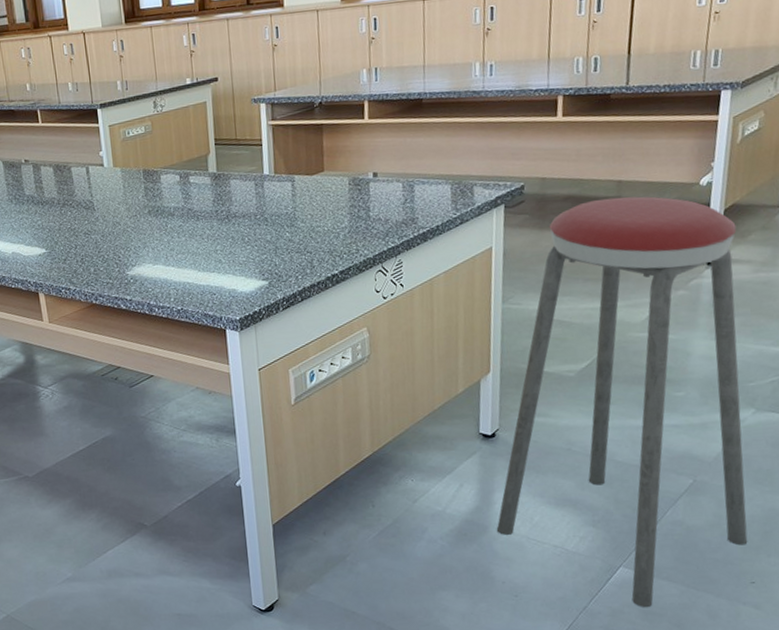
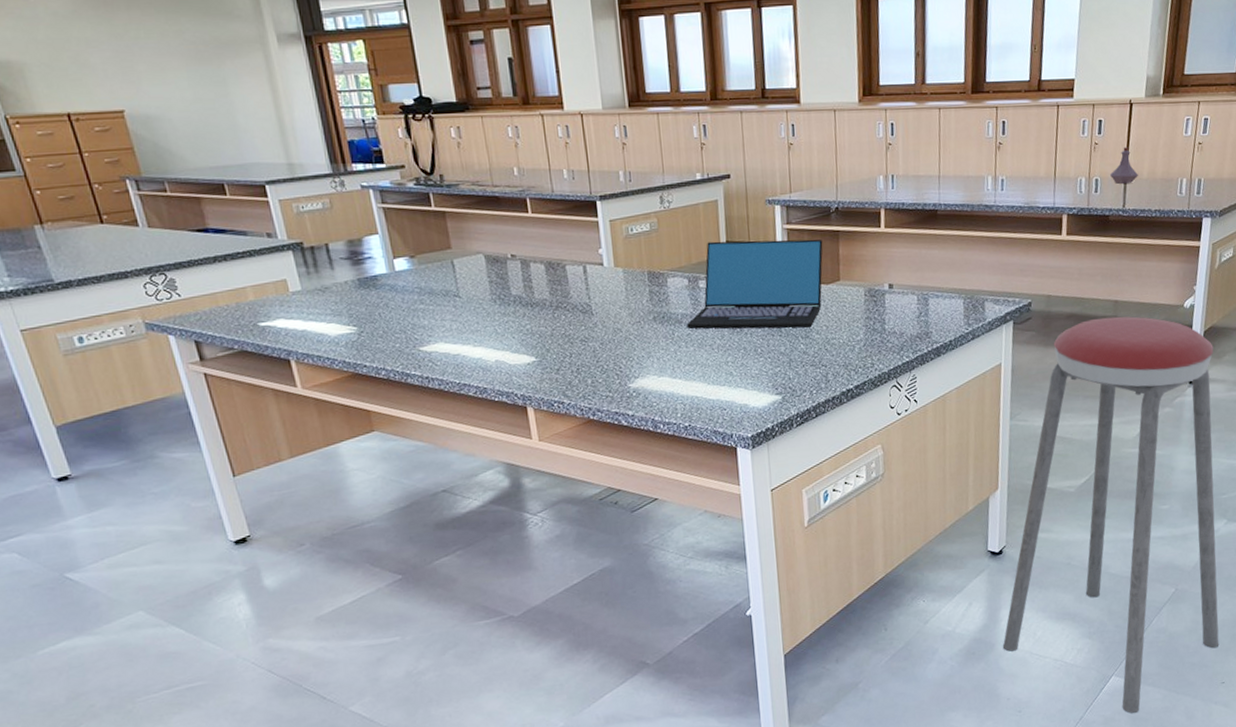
laptop: none [178,133,307,221] -> present [686,239,823,329]
flask: none [610,22,644,61] -> present [1109,147,1138,184]

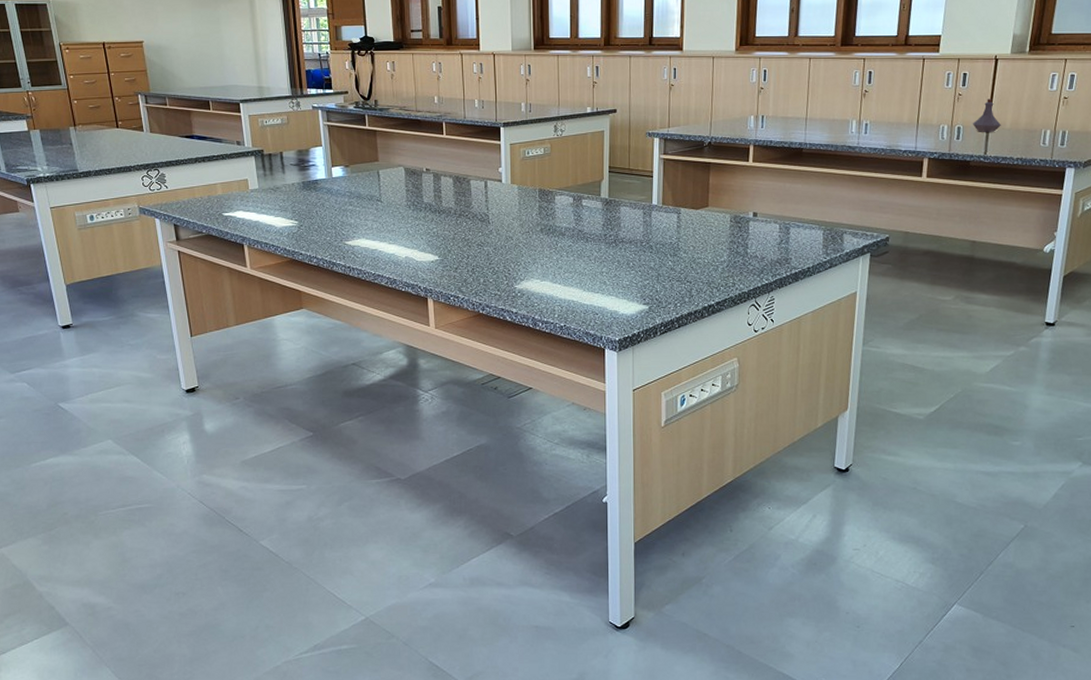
laptop: present [686,239,823,329] -> none [569,166,695,247]
music stool: present [1003,316,1220,714] -> none [845,256,1073,645]

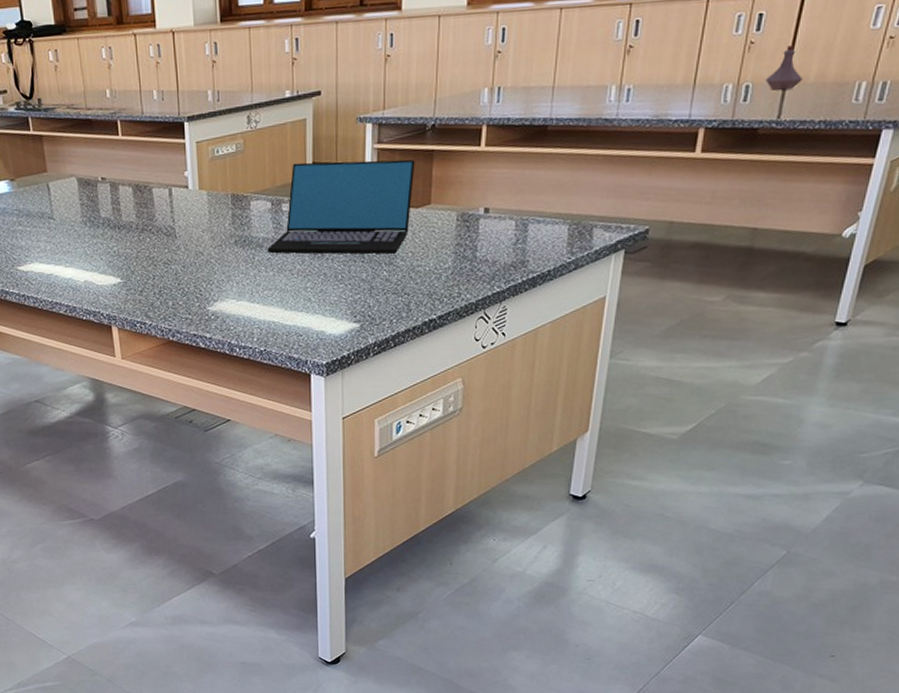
laptop: none [569,166,695,247] -> present [267,159,415,254]

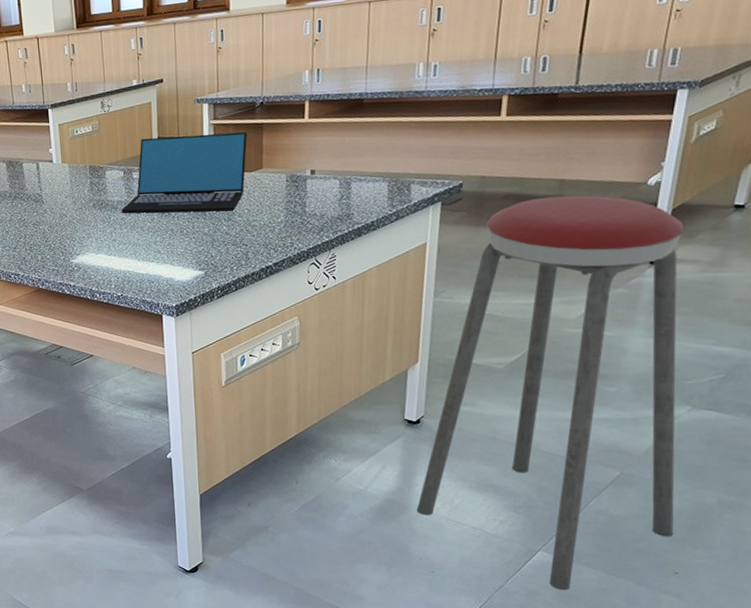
music stool: none [577,246,875,676] -> present [417,195,684,591]
flask: present [764,45,802,90] -> none [560,21,596,61]

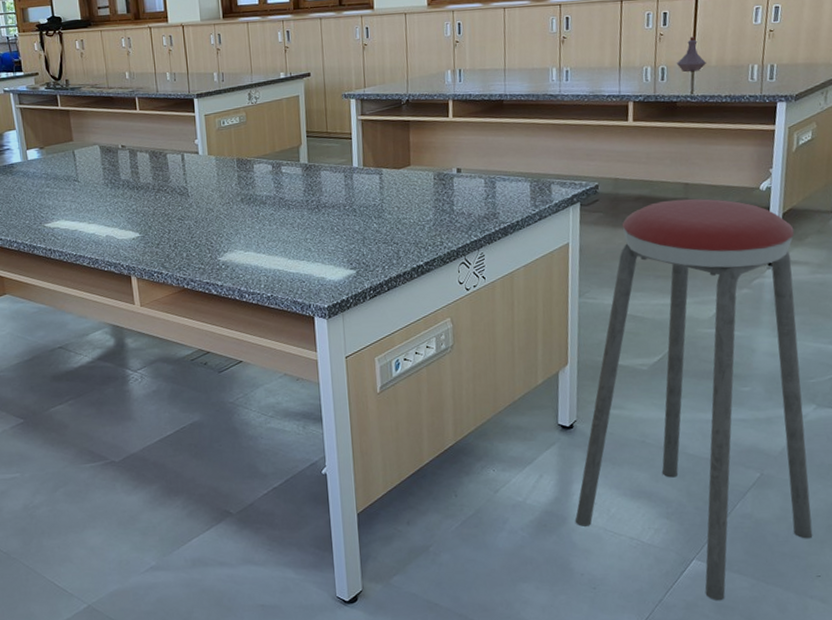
laptop: present [121,132,247,214] -> none [270,128,395,209]
flask: none [560,21,596,61] -> present [676,37,706,72]

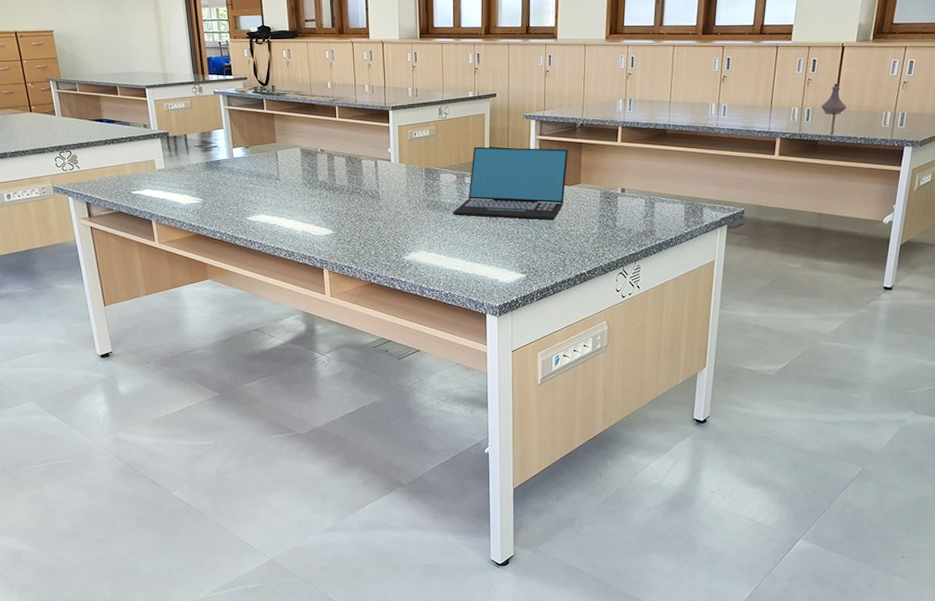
laptop: none [270,128,395,209] -> present [453,146,568,220]
music stool: present [575,198,813,601] -> none [702,227,909,575]

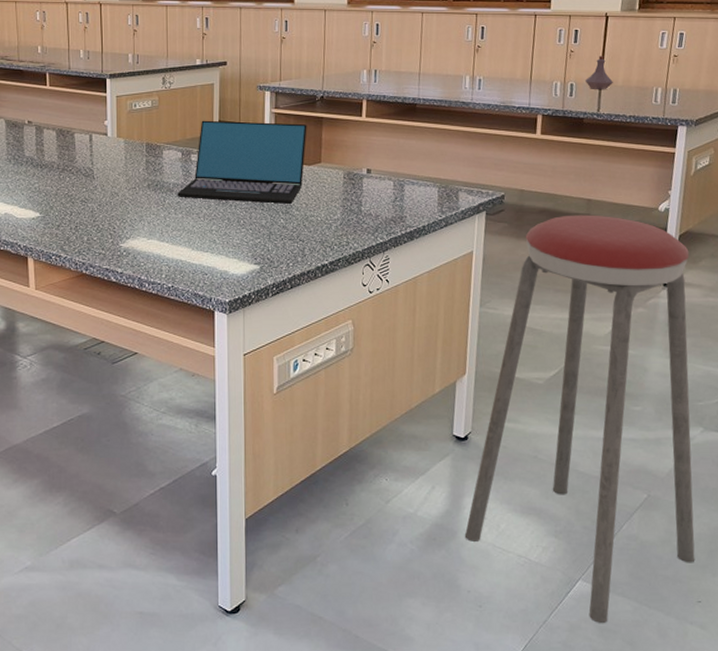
music stool: none [702,227,909,575] -> present [465,215,695,624]

